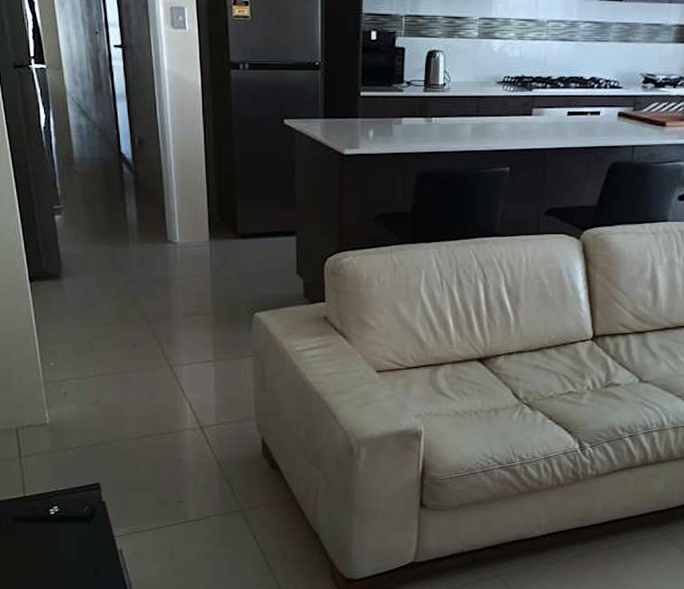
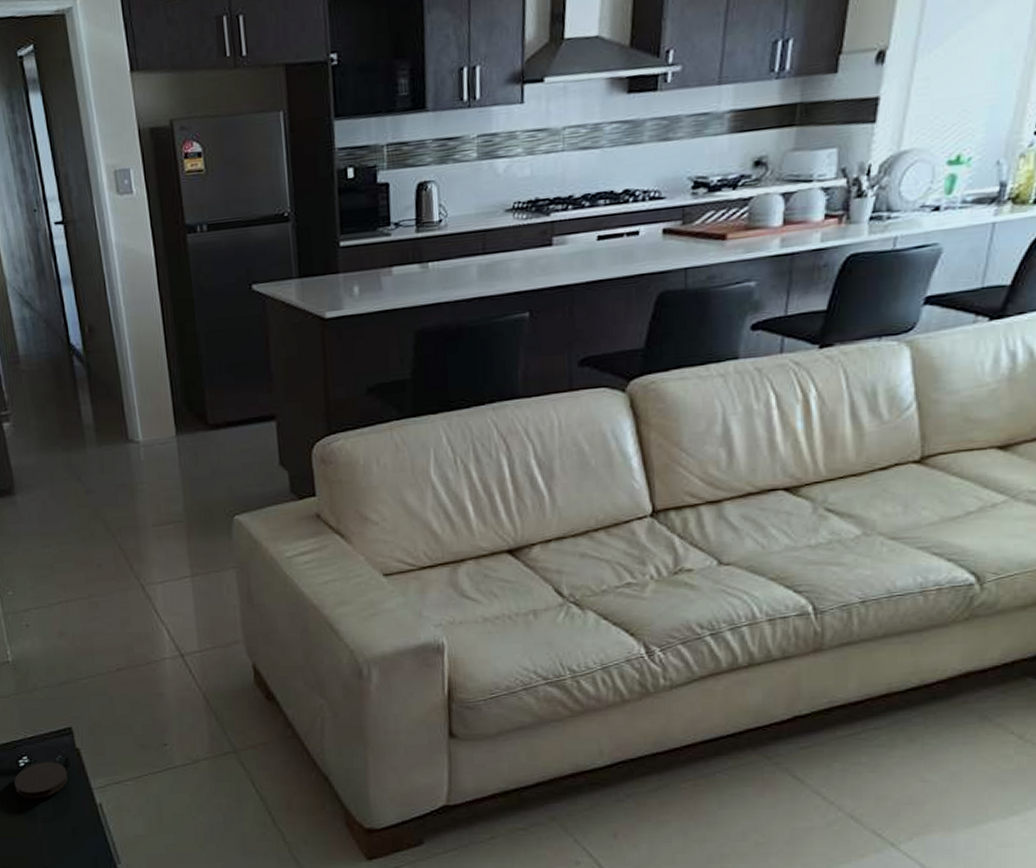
coaster: none [44,512,93,543] -> present [14,762,68,799]

